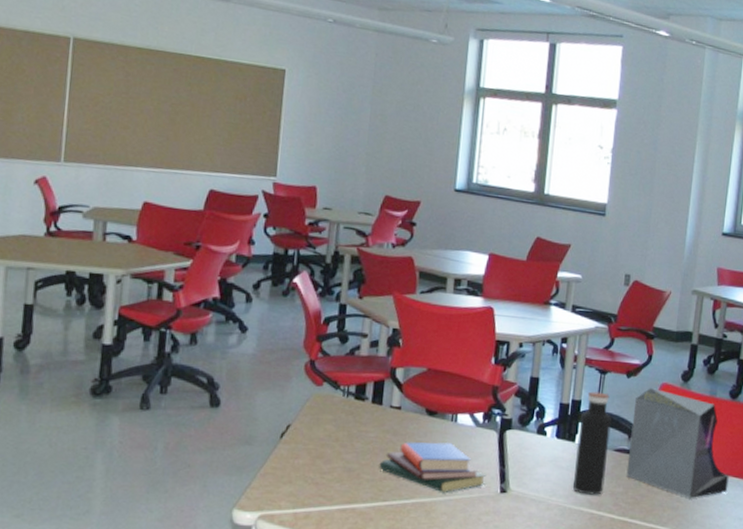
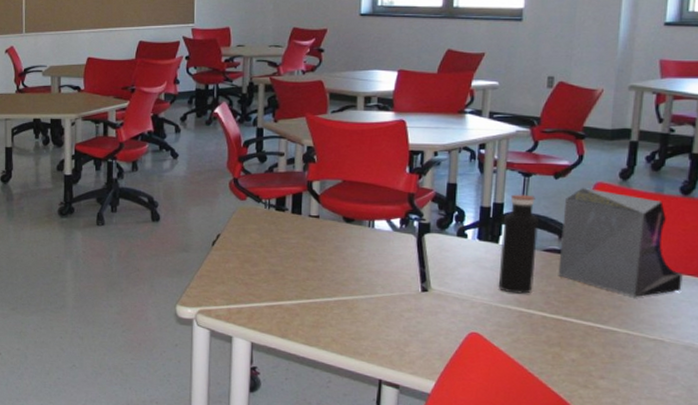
book: present [379,441,487,492] -> none [301,246,407,291]

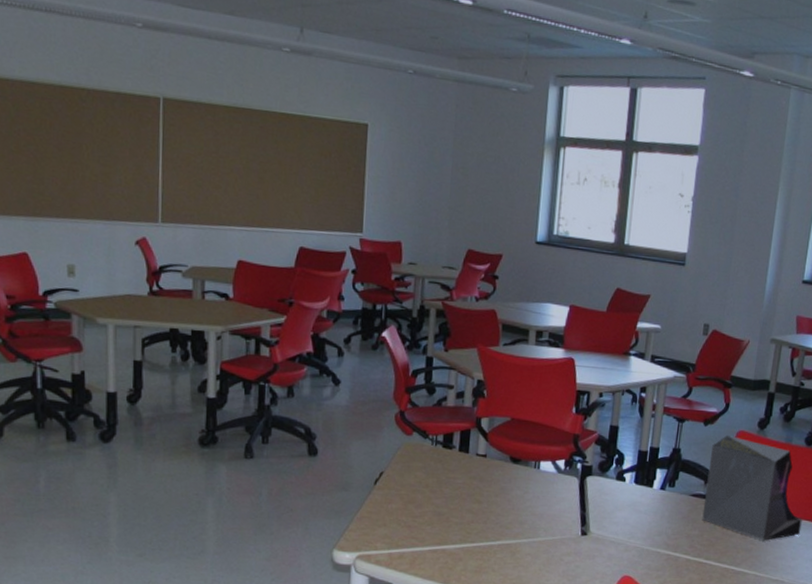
water bottle: present [498,194,540,294] -> none [650,439,689,538]

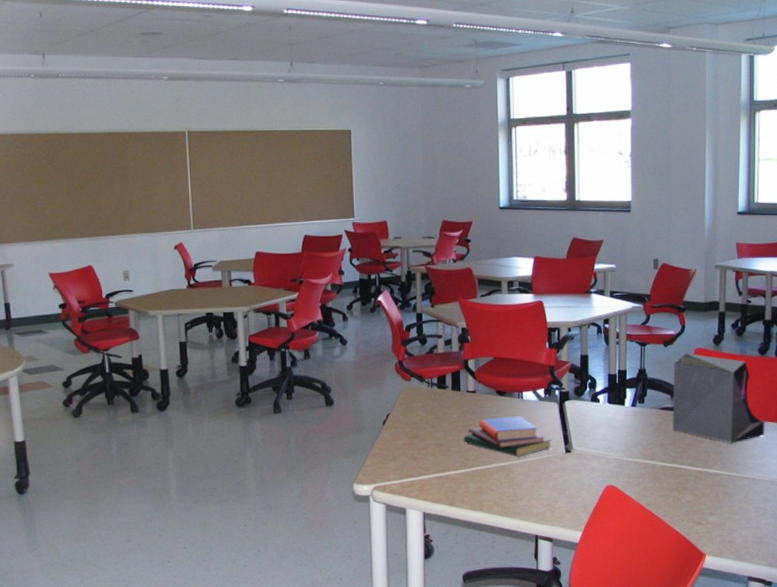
book: none [467,487,568,535] -> present [463,416,553,456]

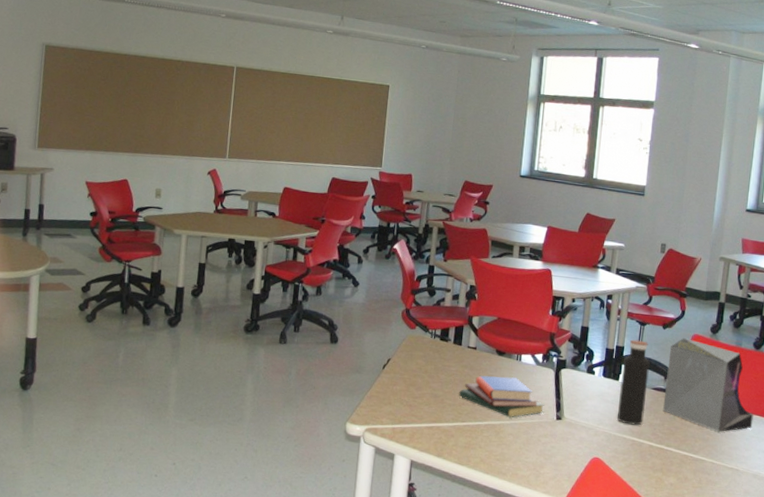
water bottle: none [626,361,655,448] -> present [616,339,651,426]

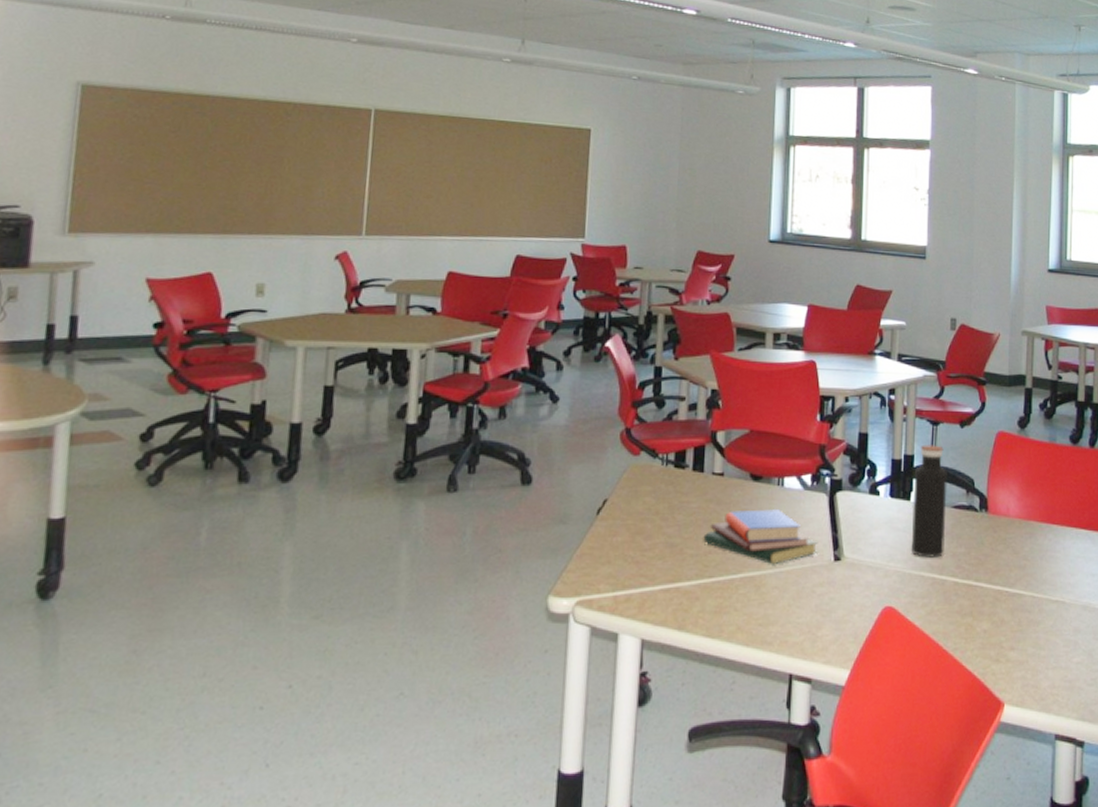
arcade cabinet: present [663,338,754,432] -> none [967,437,1077,555]

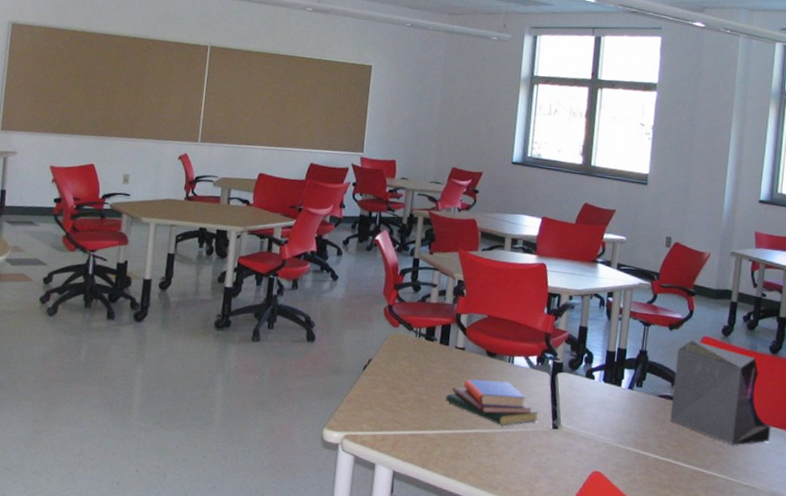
water bottle: present [911,444,948,558] -> none [619,341,656,437]
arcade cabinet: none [967,437,1077,555] -> present [670,340,771,445]

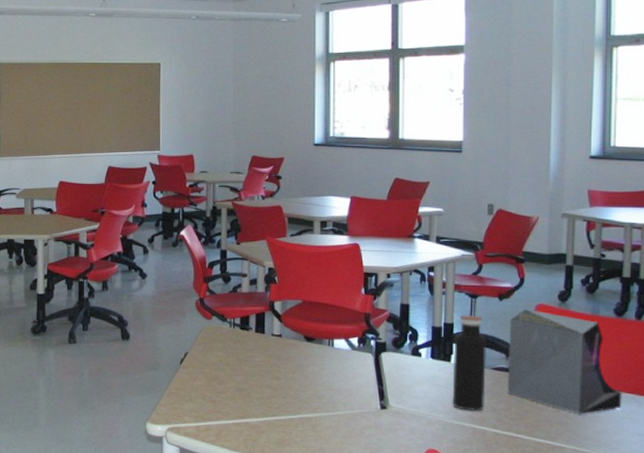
book: present [445,378,540,426] -> none [266,364,366,409]
water bottle: none [619,341,656,437] -> present [452,315,488,411]

